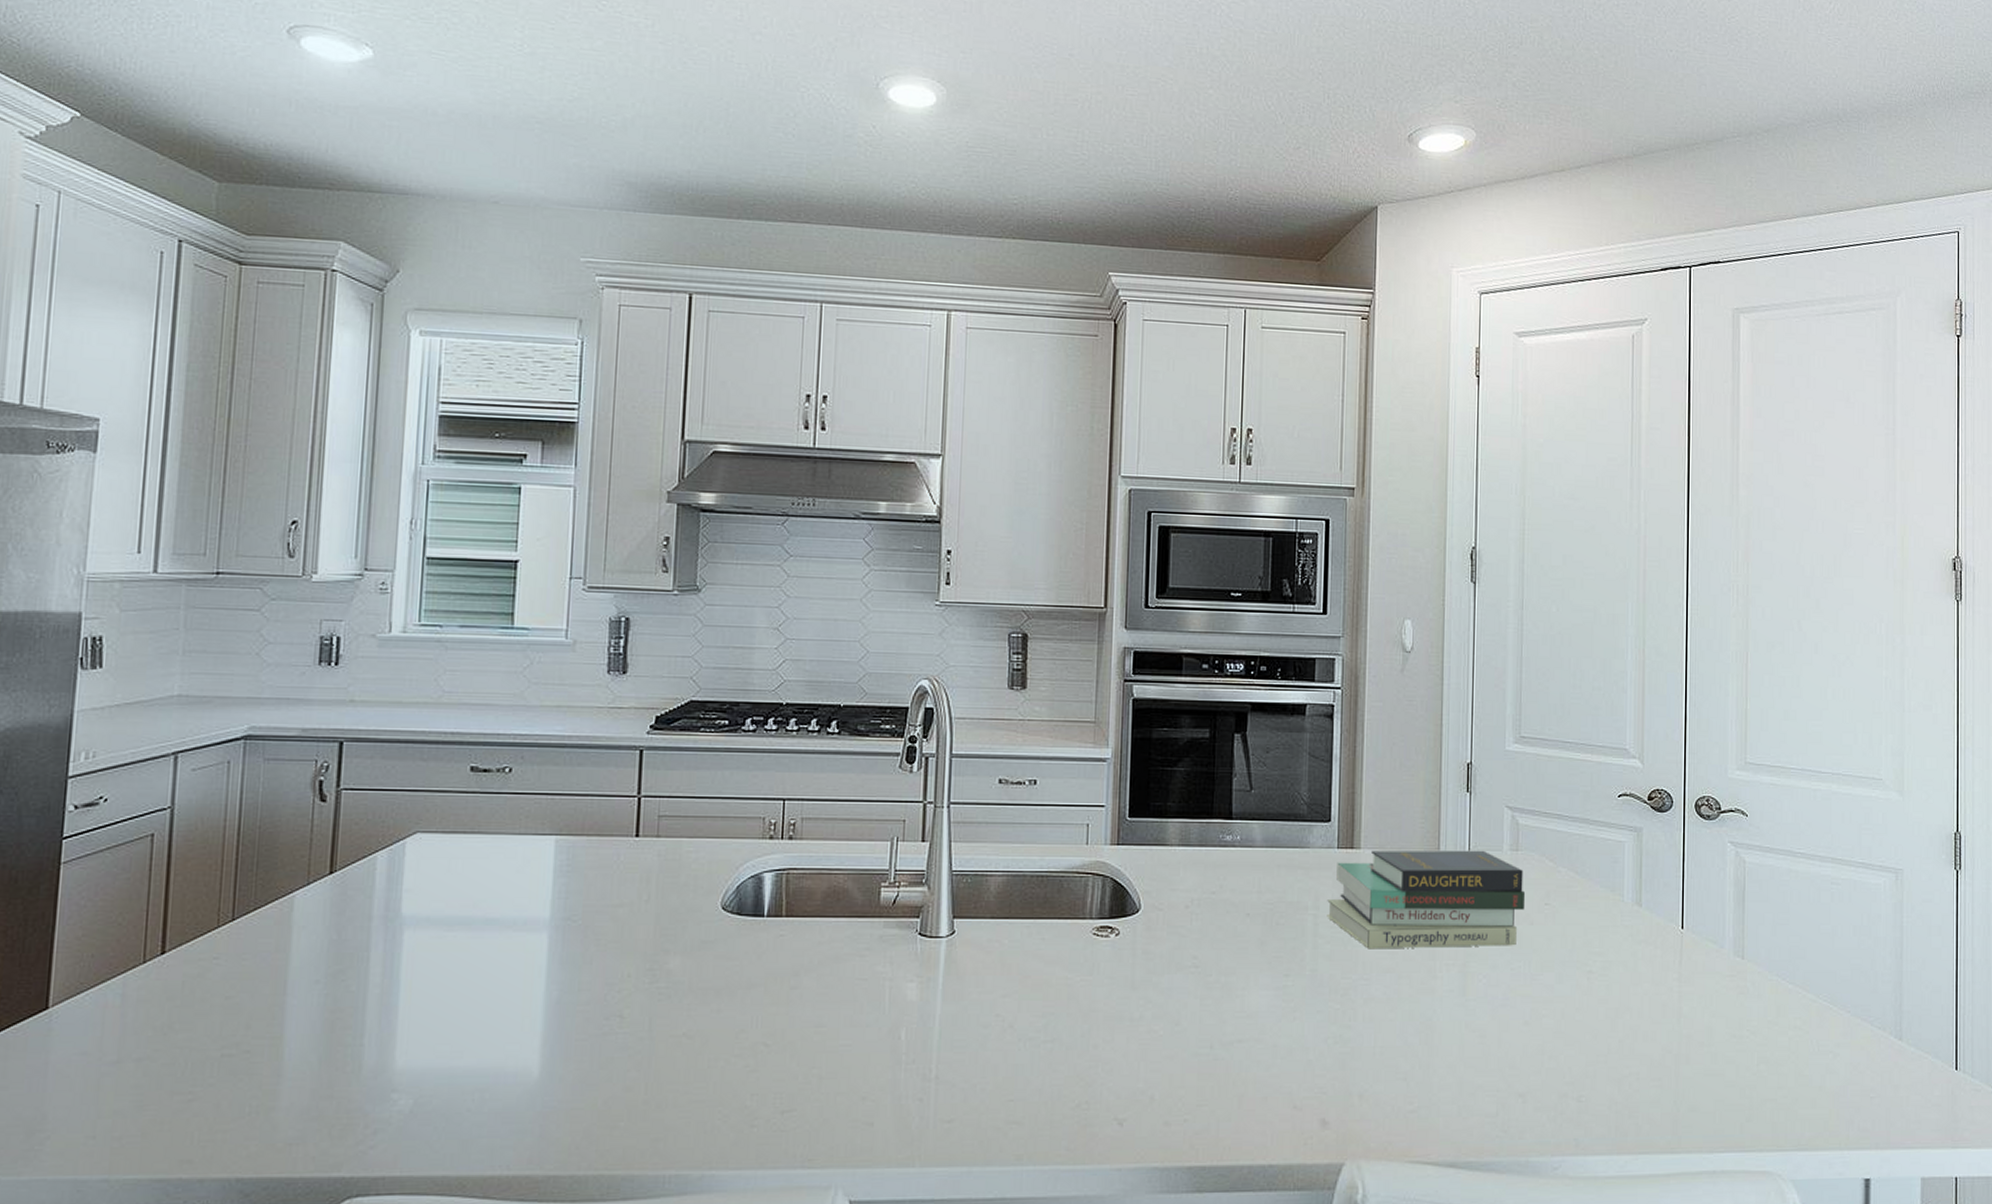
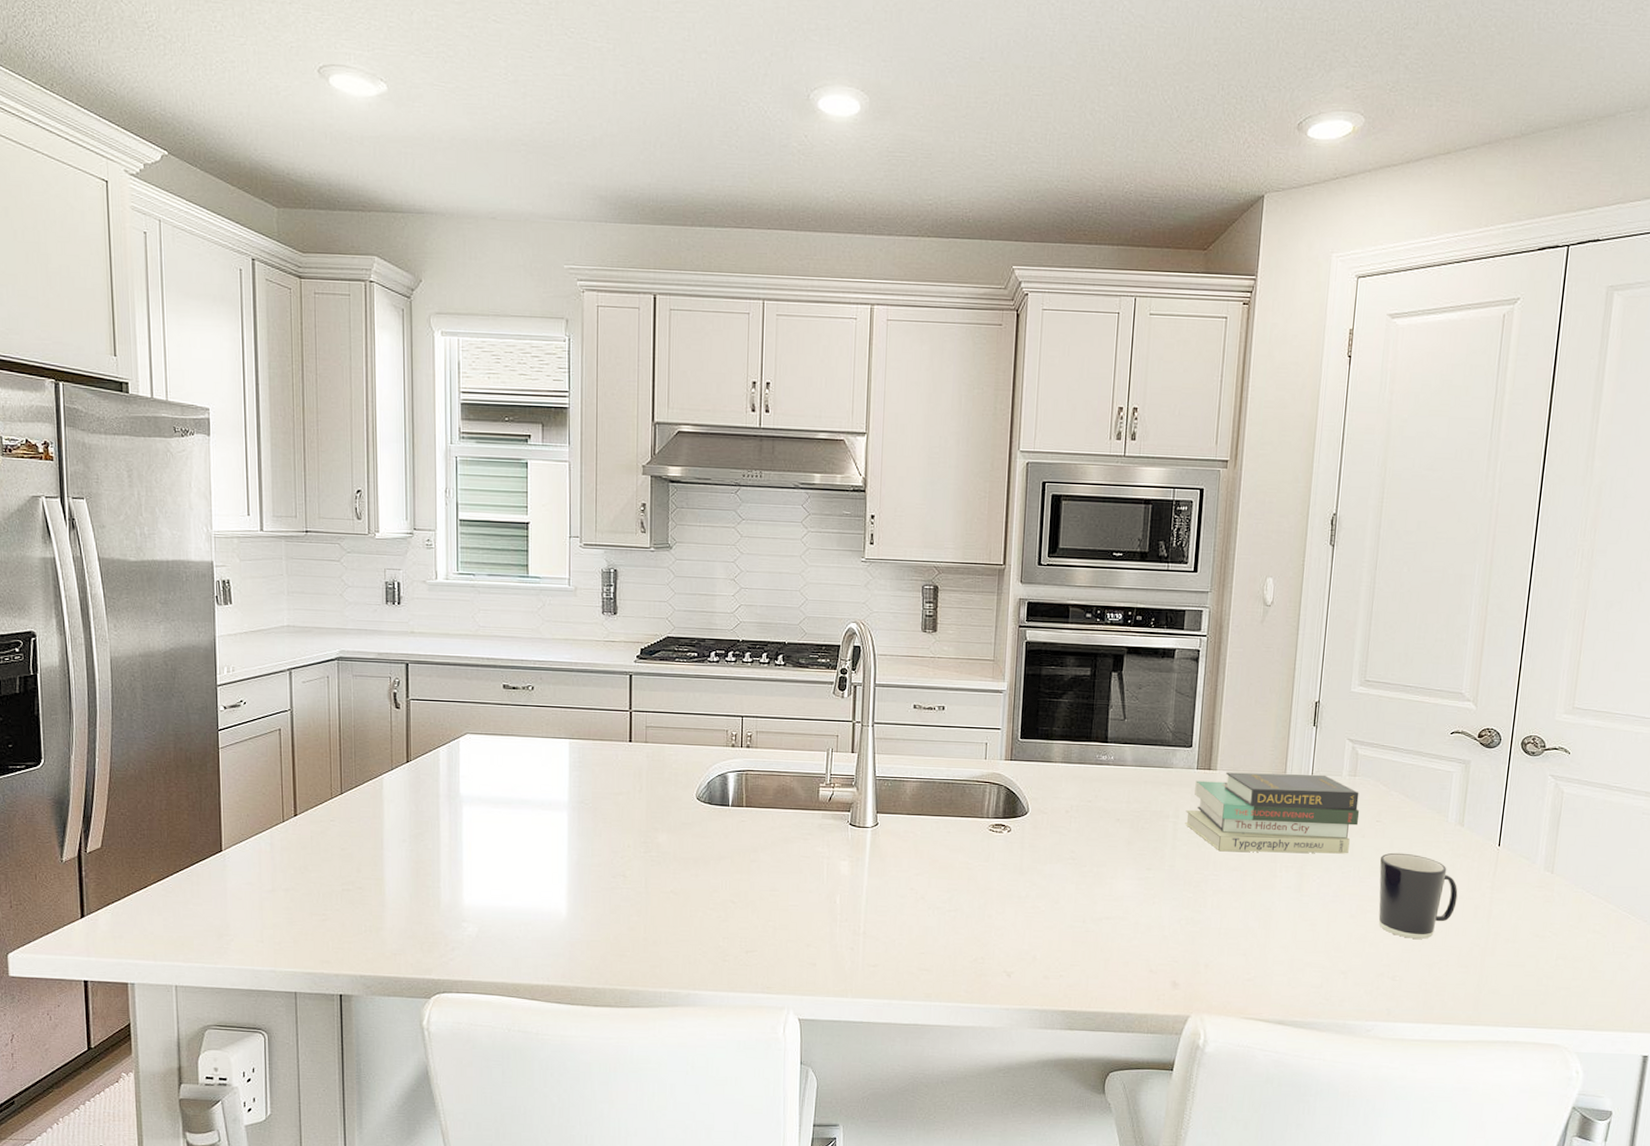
mug: none [1552,941,1642,1047] -> present [1378,852,1458,939]

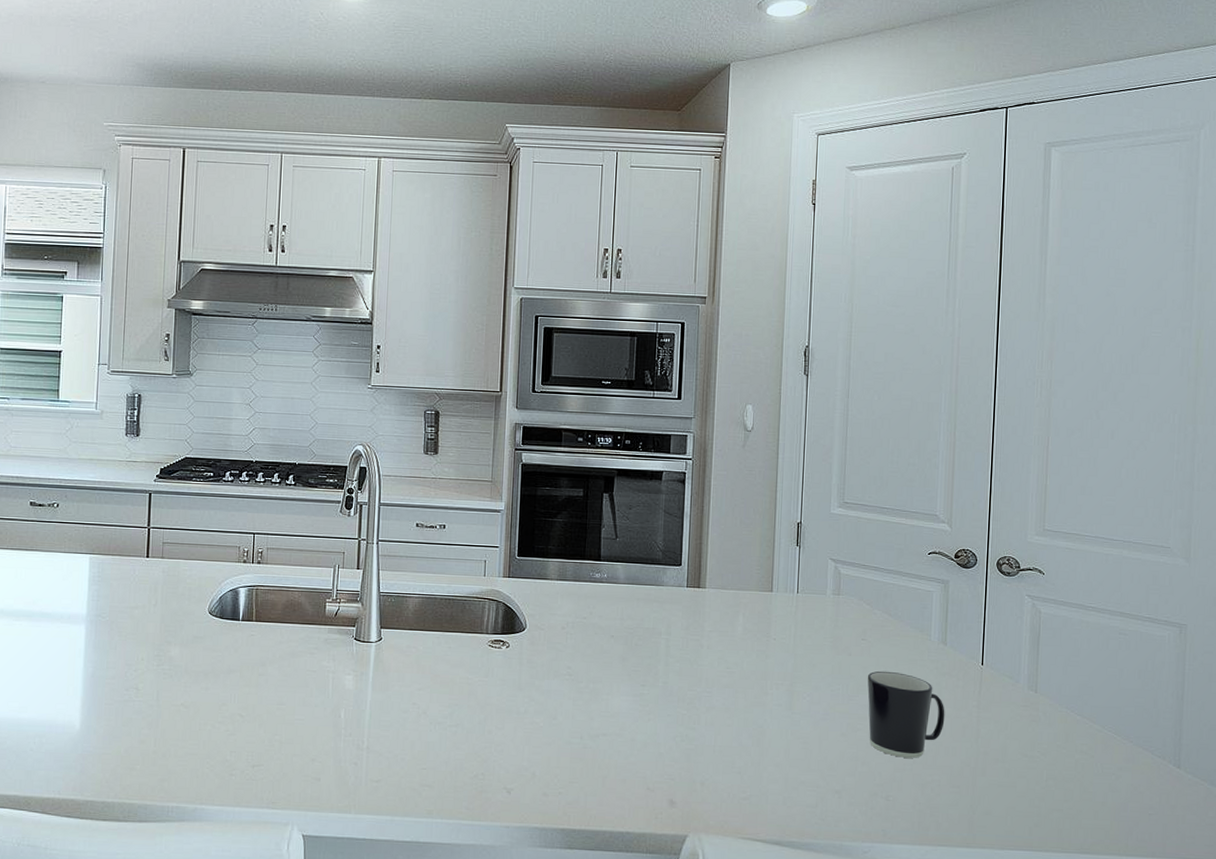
books: present [1185,772,1360,854] -> none [677,590,845,672]

